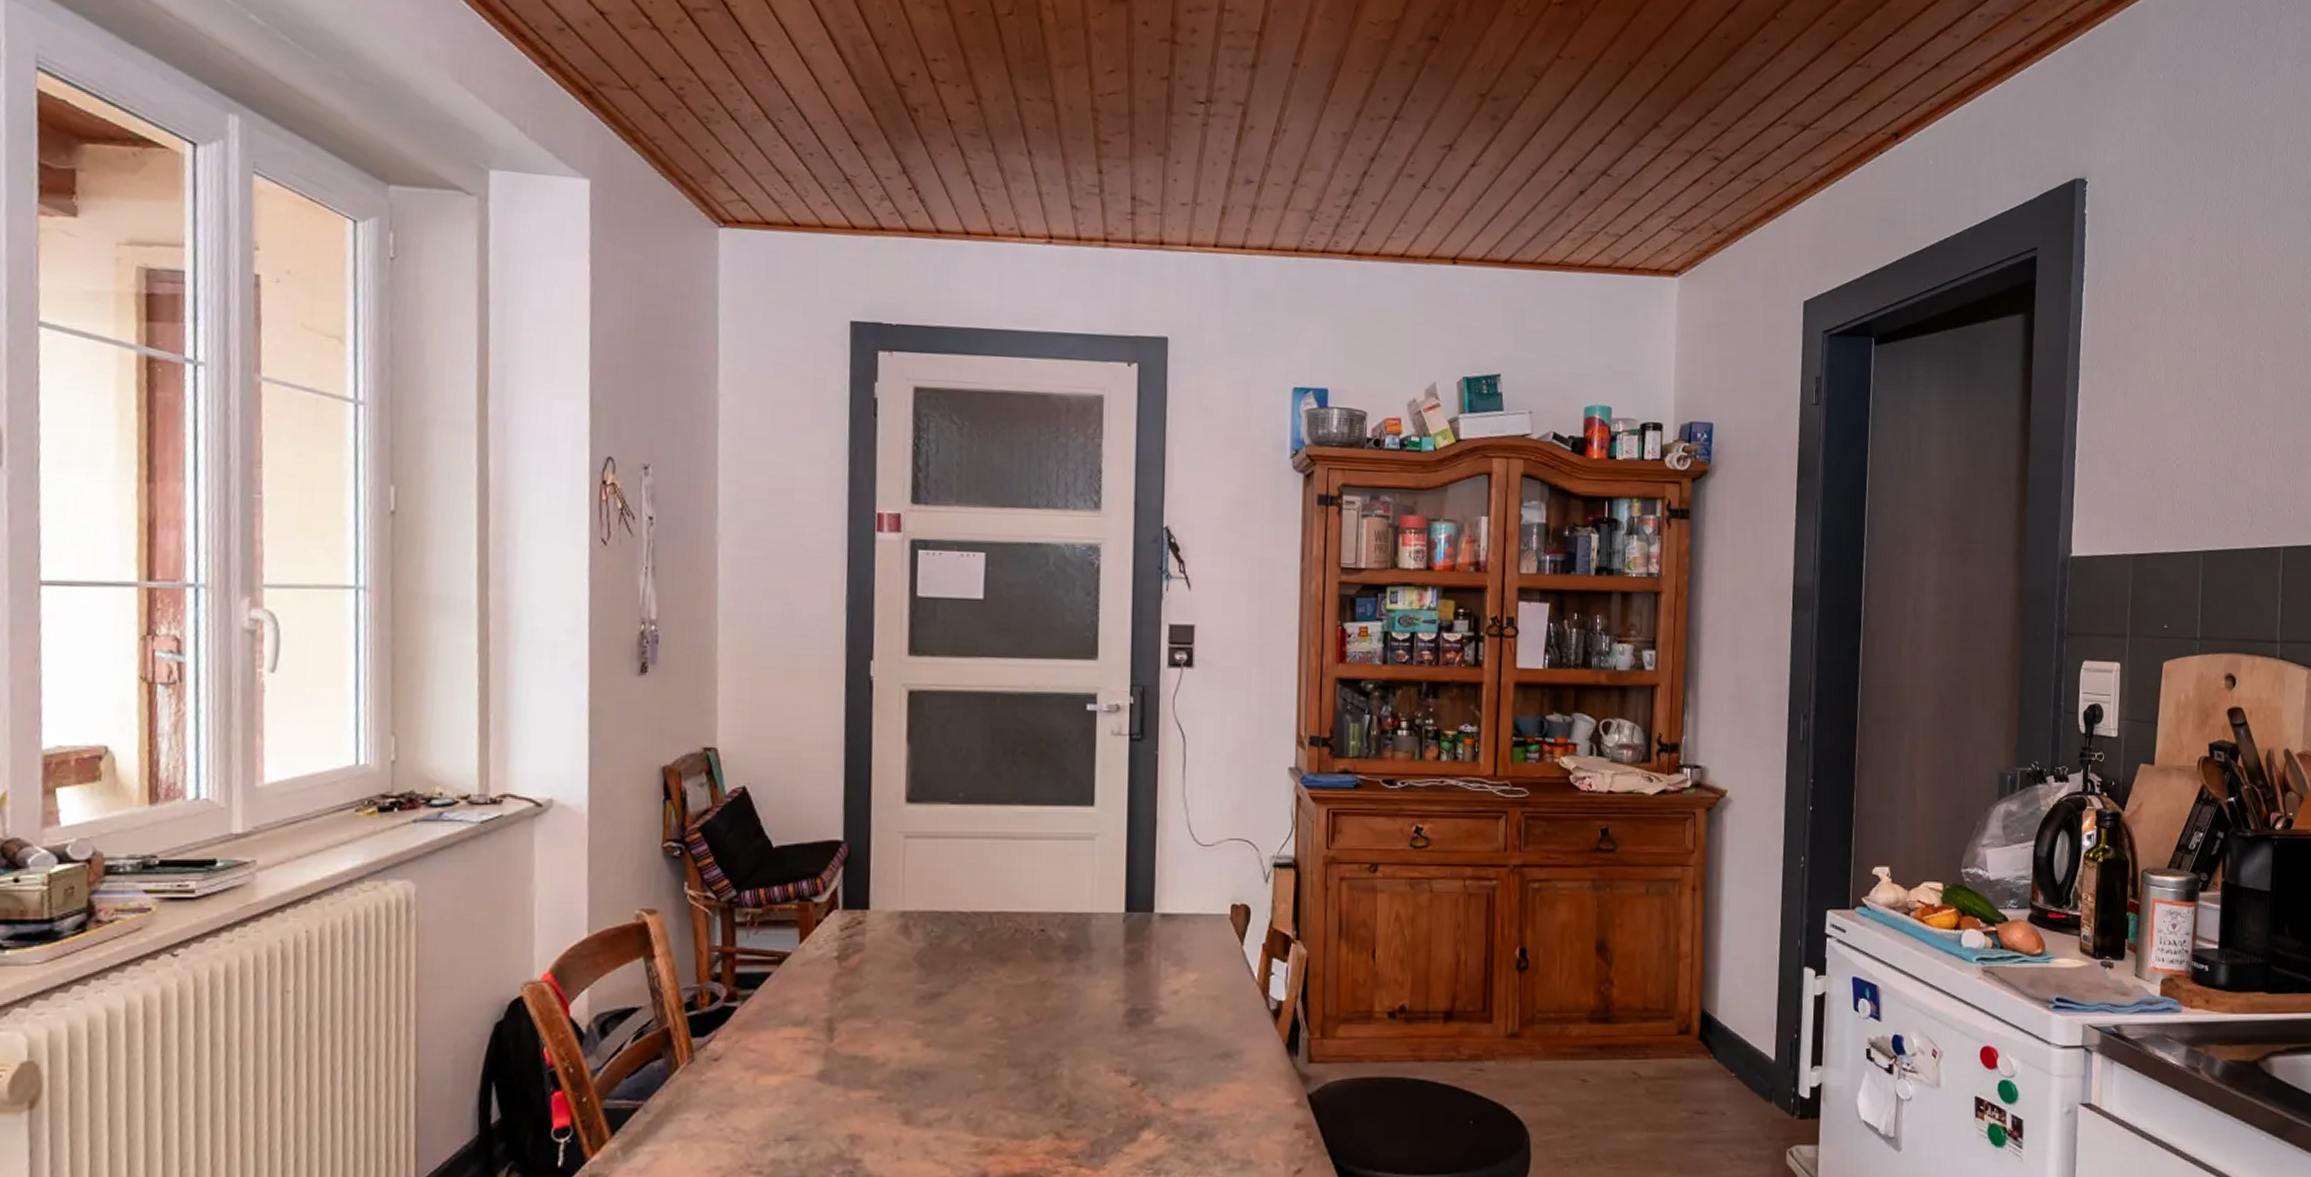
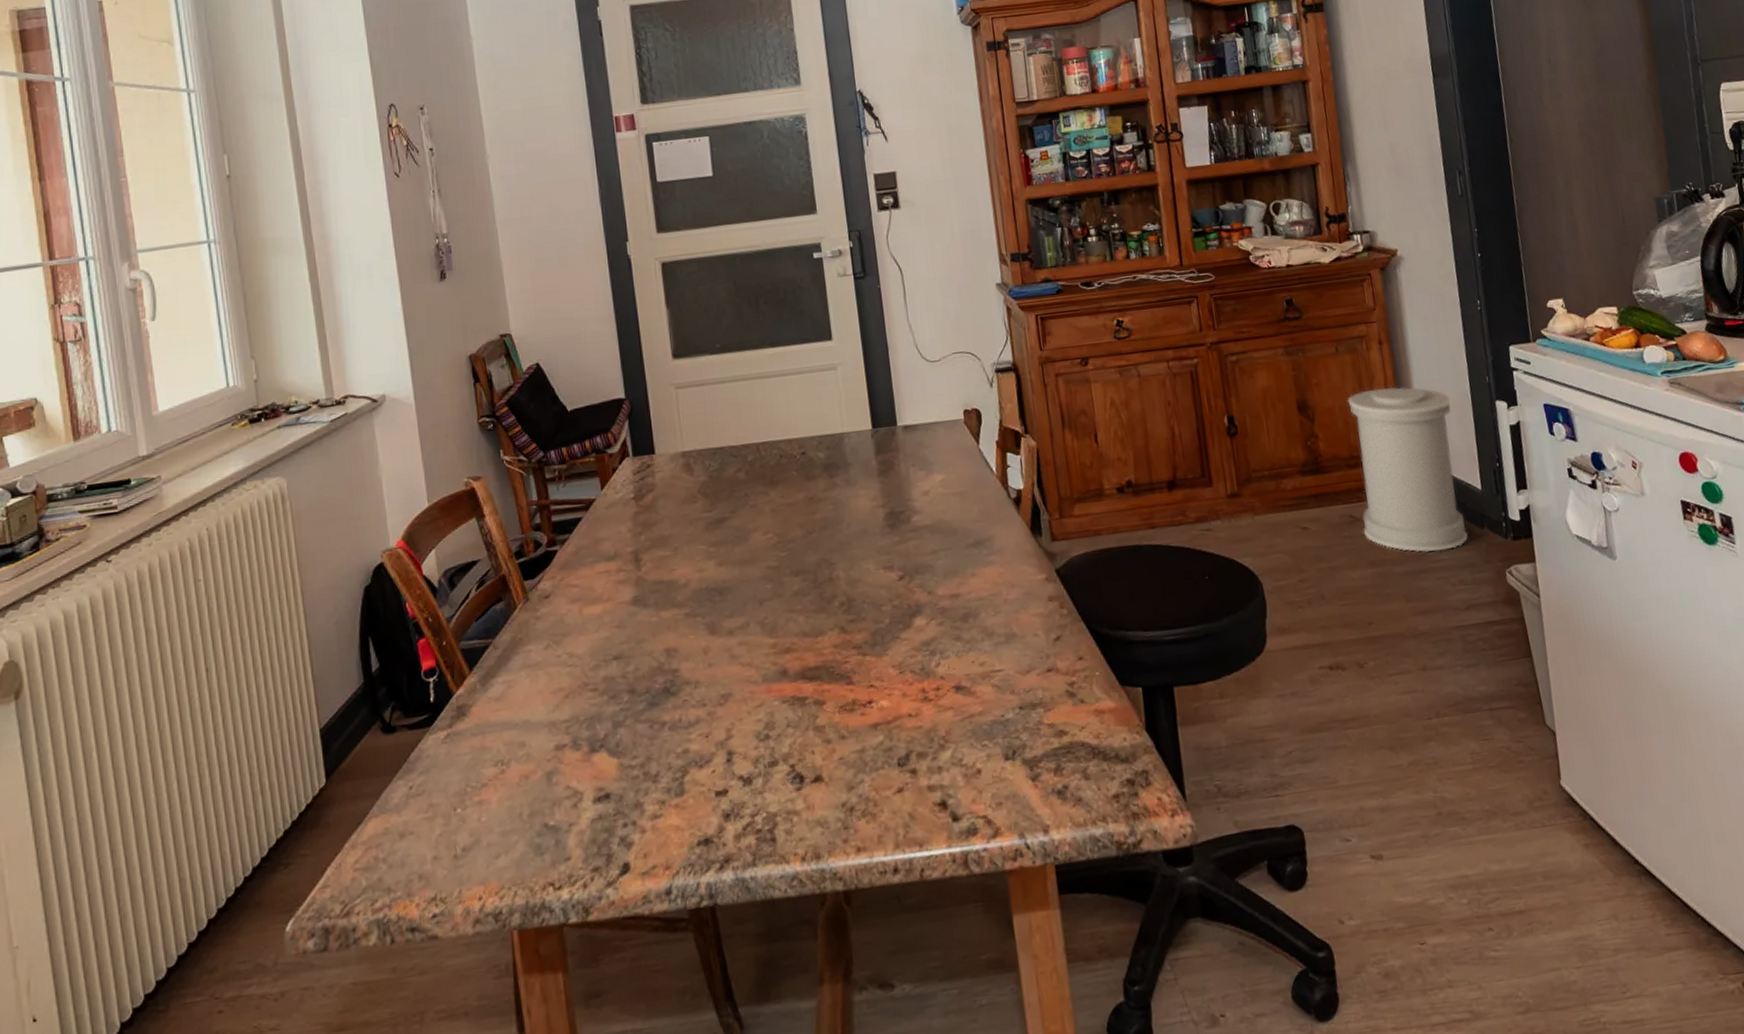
trash can: none [1645,938,1759,1122] -> present [1347,386,1468,552]

